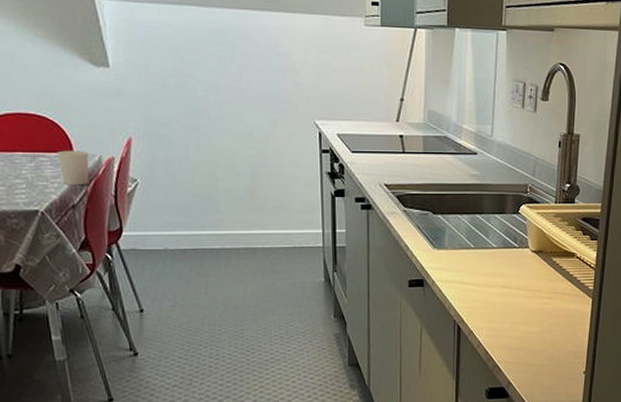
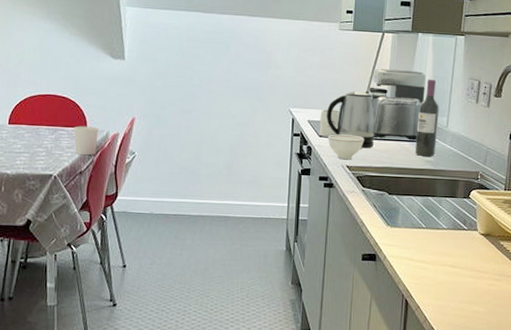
mug: none [350,120,373,152] -> present [319,109,340,137]
kettle: none [358,98,416,164] -> present [326,91,379,149]
bowl: none [361,149,403,178] -> present [328,134,365,160]
coffee maker: none [403,70,466,110] -> present [368,68,426,103]
toaster: none [411,104,462,153] -> present [373,96,421,141]
wine bottle: none [458,82,482,170] -> present [414,79,439,157]

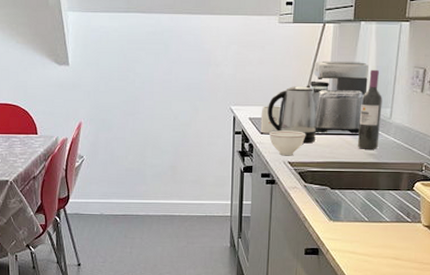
dixie cup: present [73,126,99,156] -> none [25,132,48,161]

